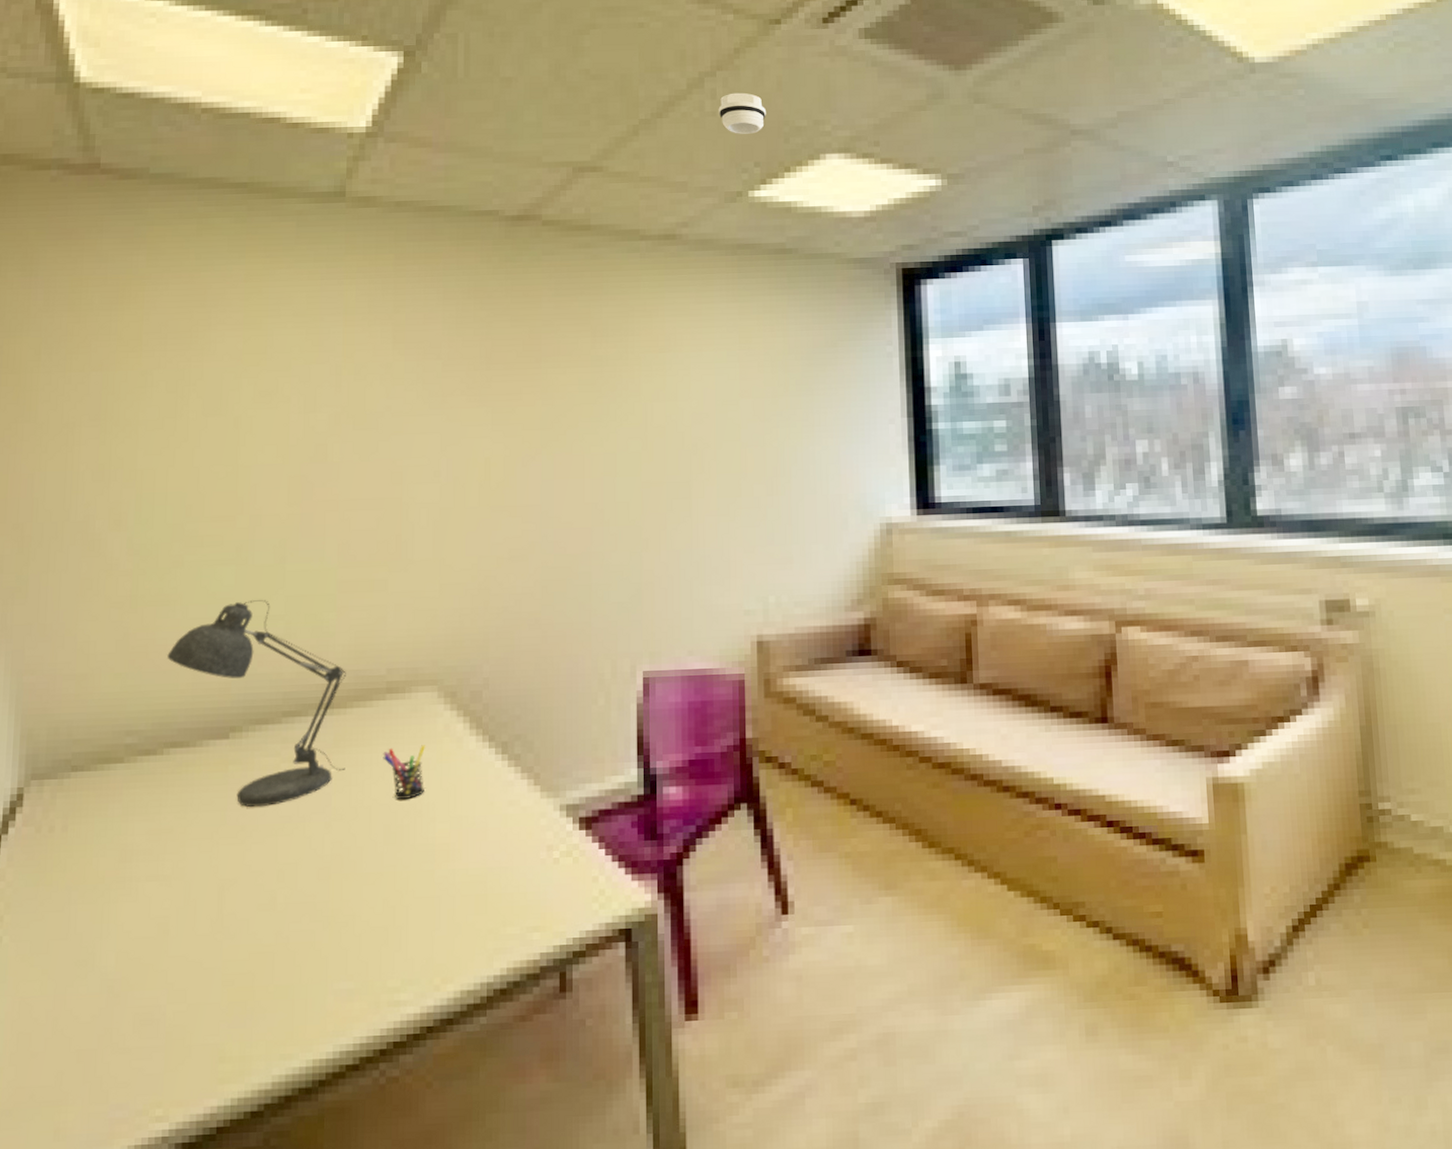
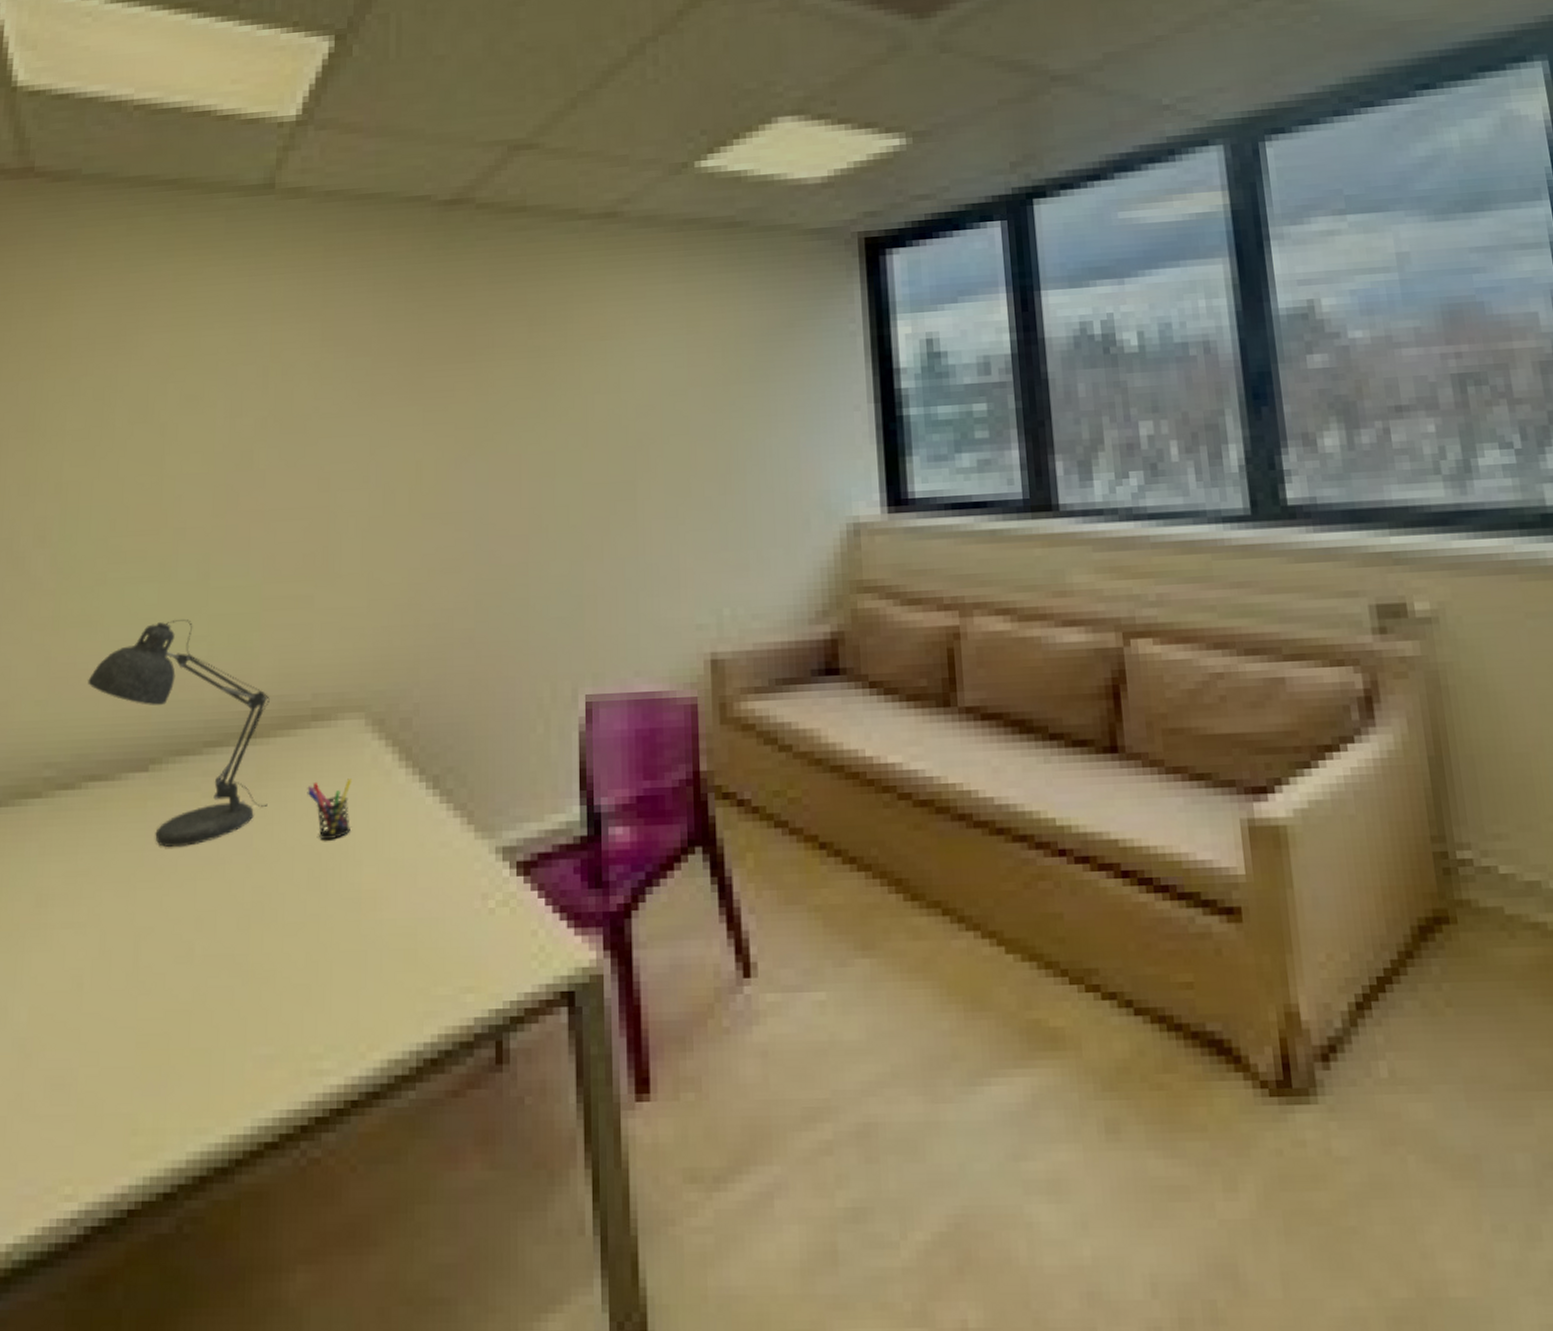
smoke detector: present [718,92,767,134] -> none [661,56,713,101]

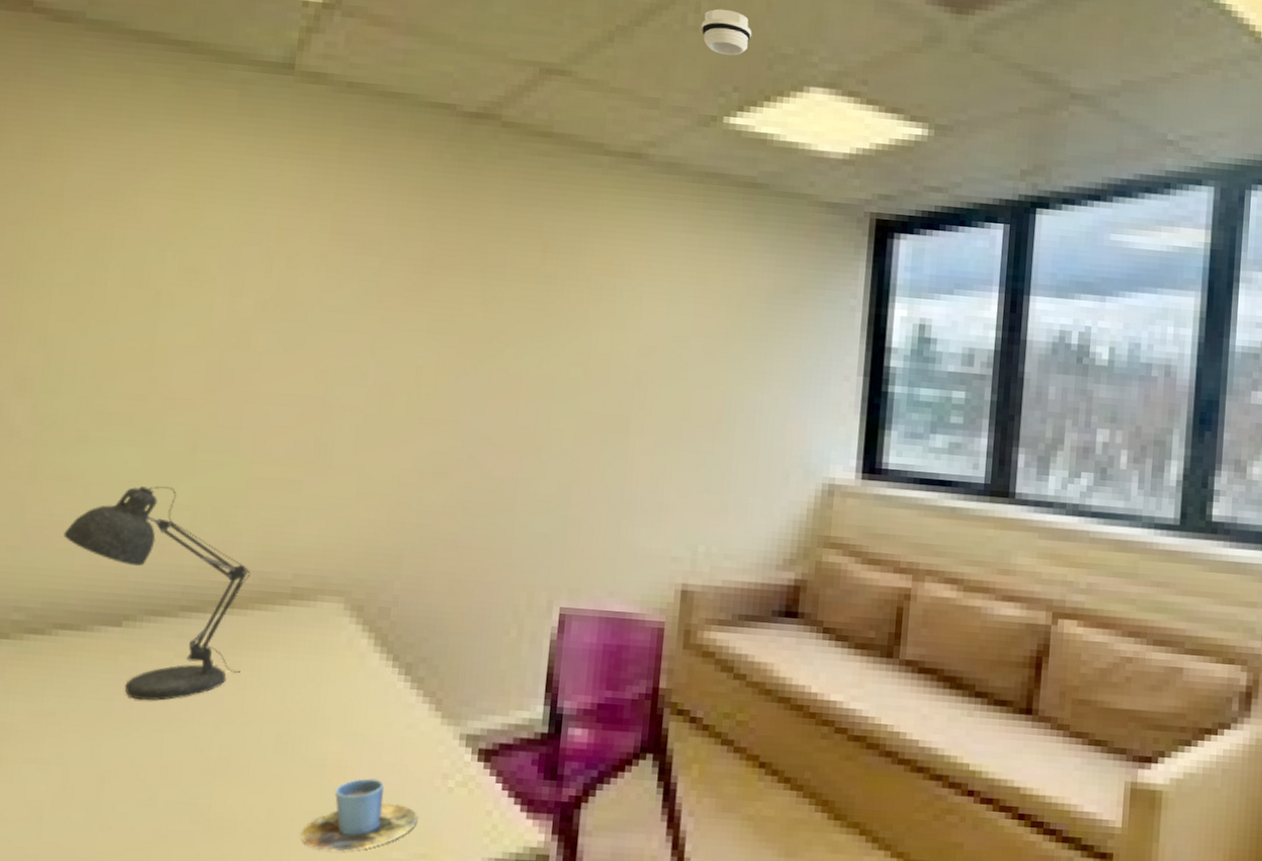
pen holder: present [307,778,353,839] -> none [280,655,327,710]
cup: none [341,906,460,994] -> present [300,777,418,851]
smoke detector: none [661,56,713,101] -> present [701,8,752,56]

